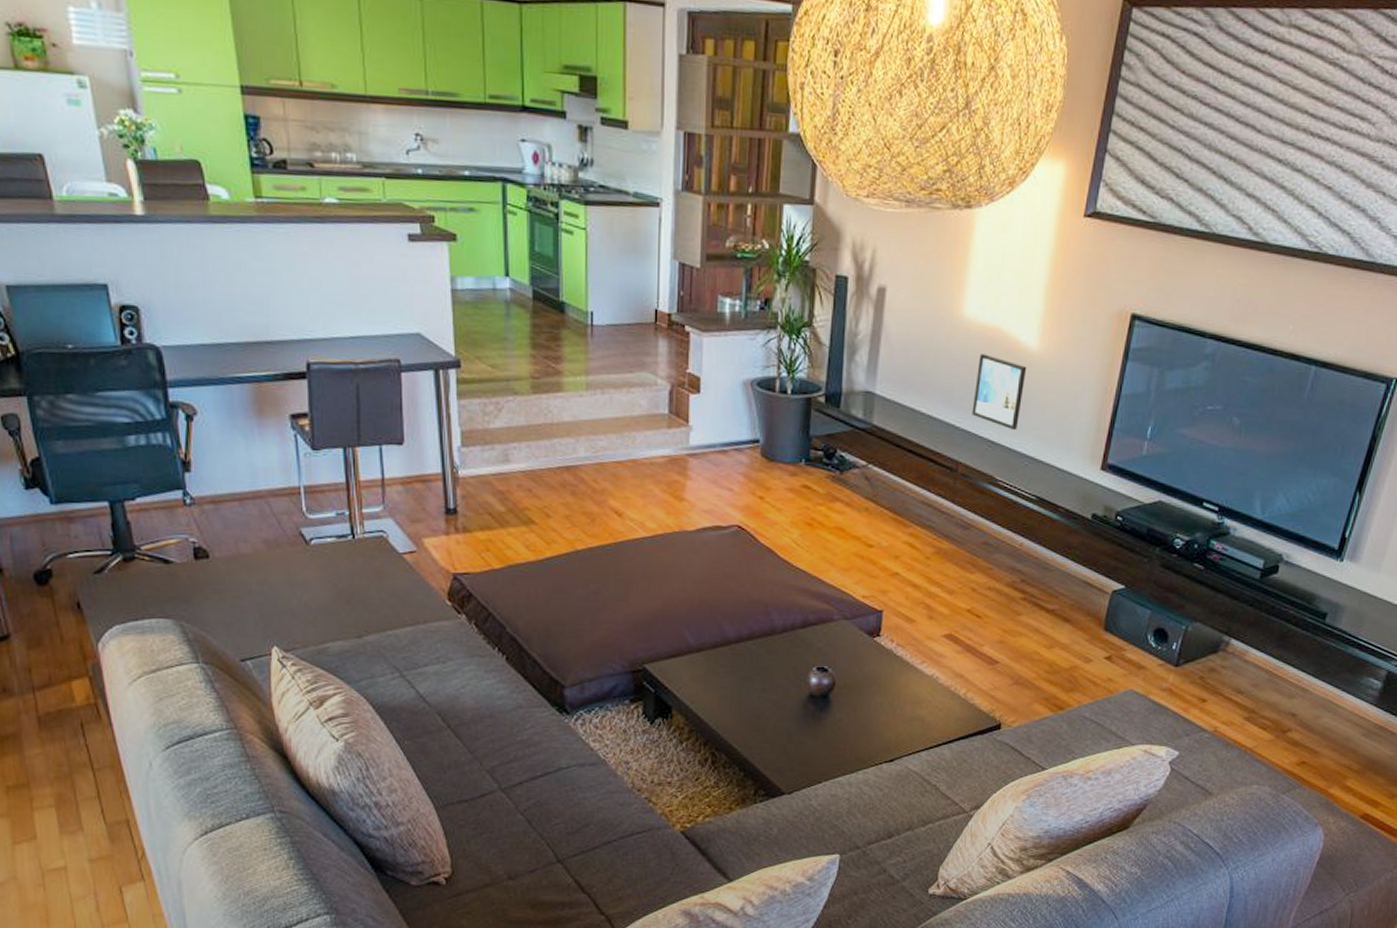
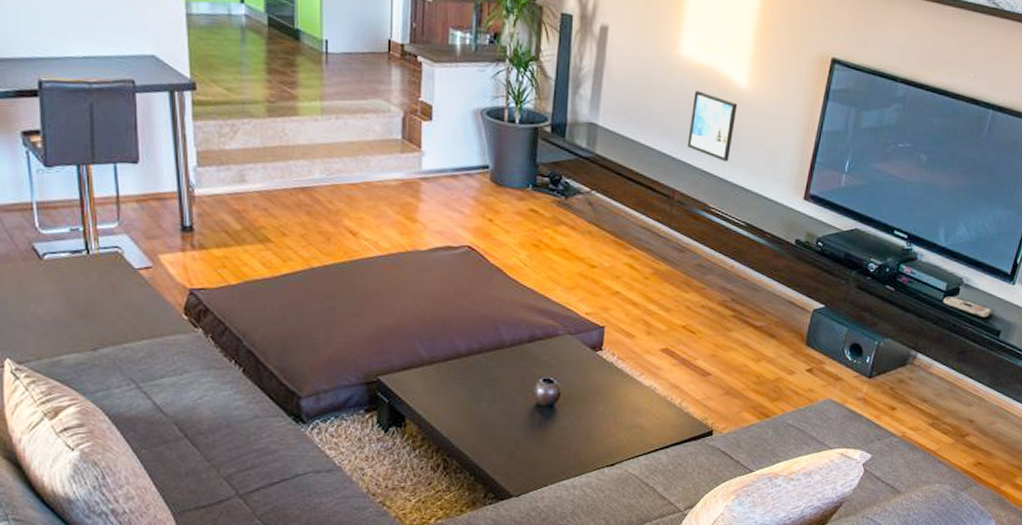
remote control: none [1259,575,1316,599] -> present [943,296,992,318]

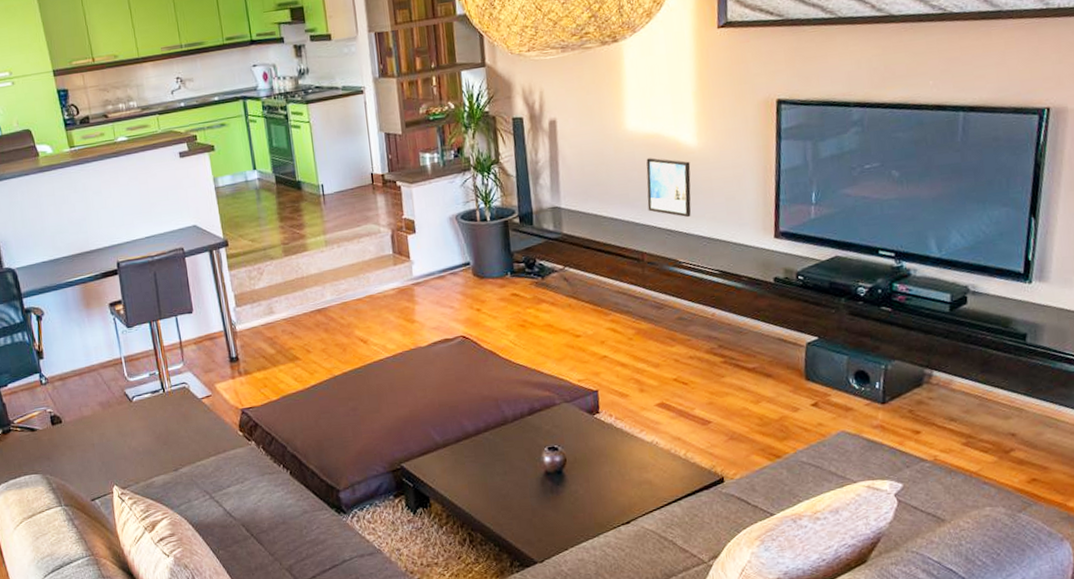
remote control: present [943,296,992,318] -> none [950,306,1011,324]

